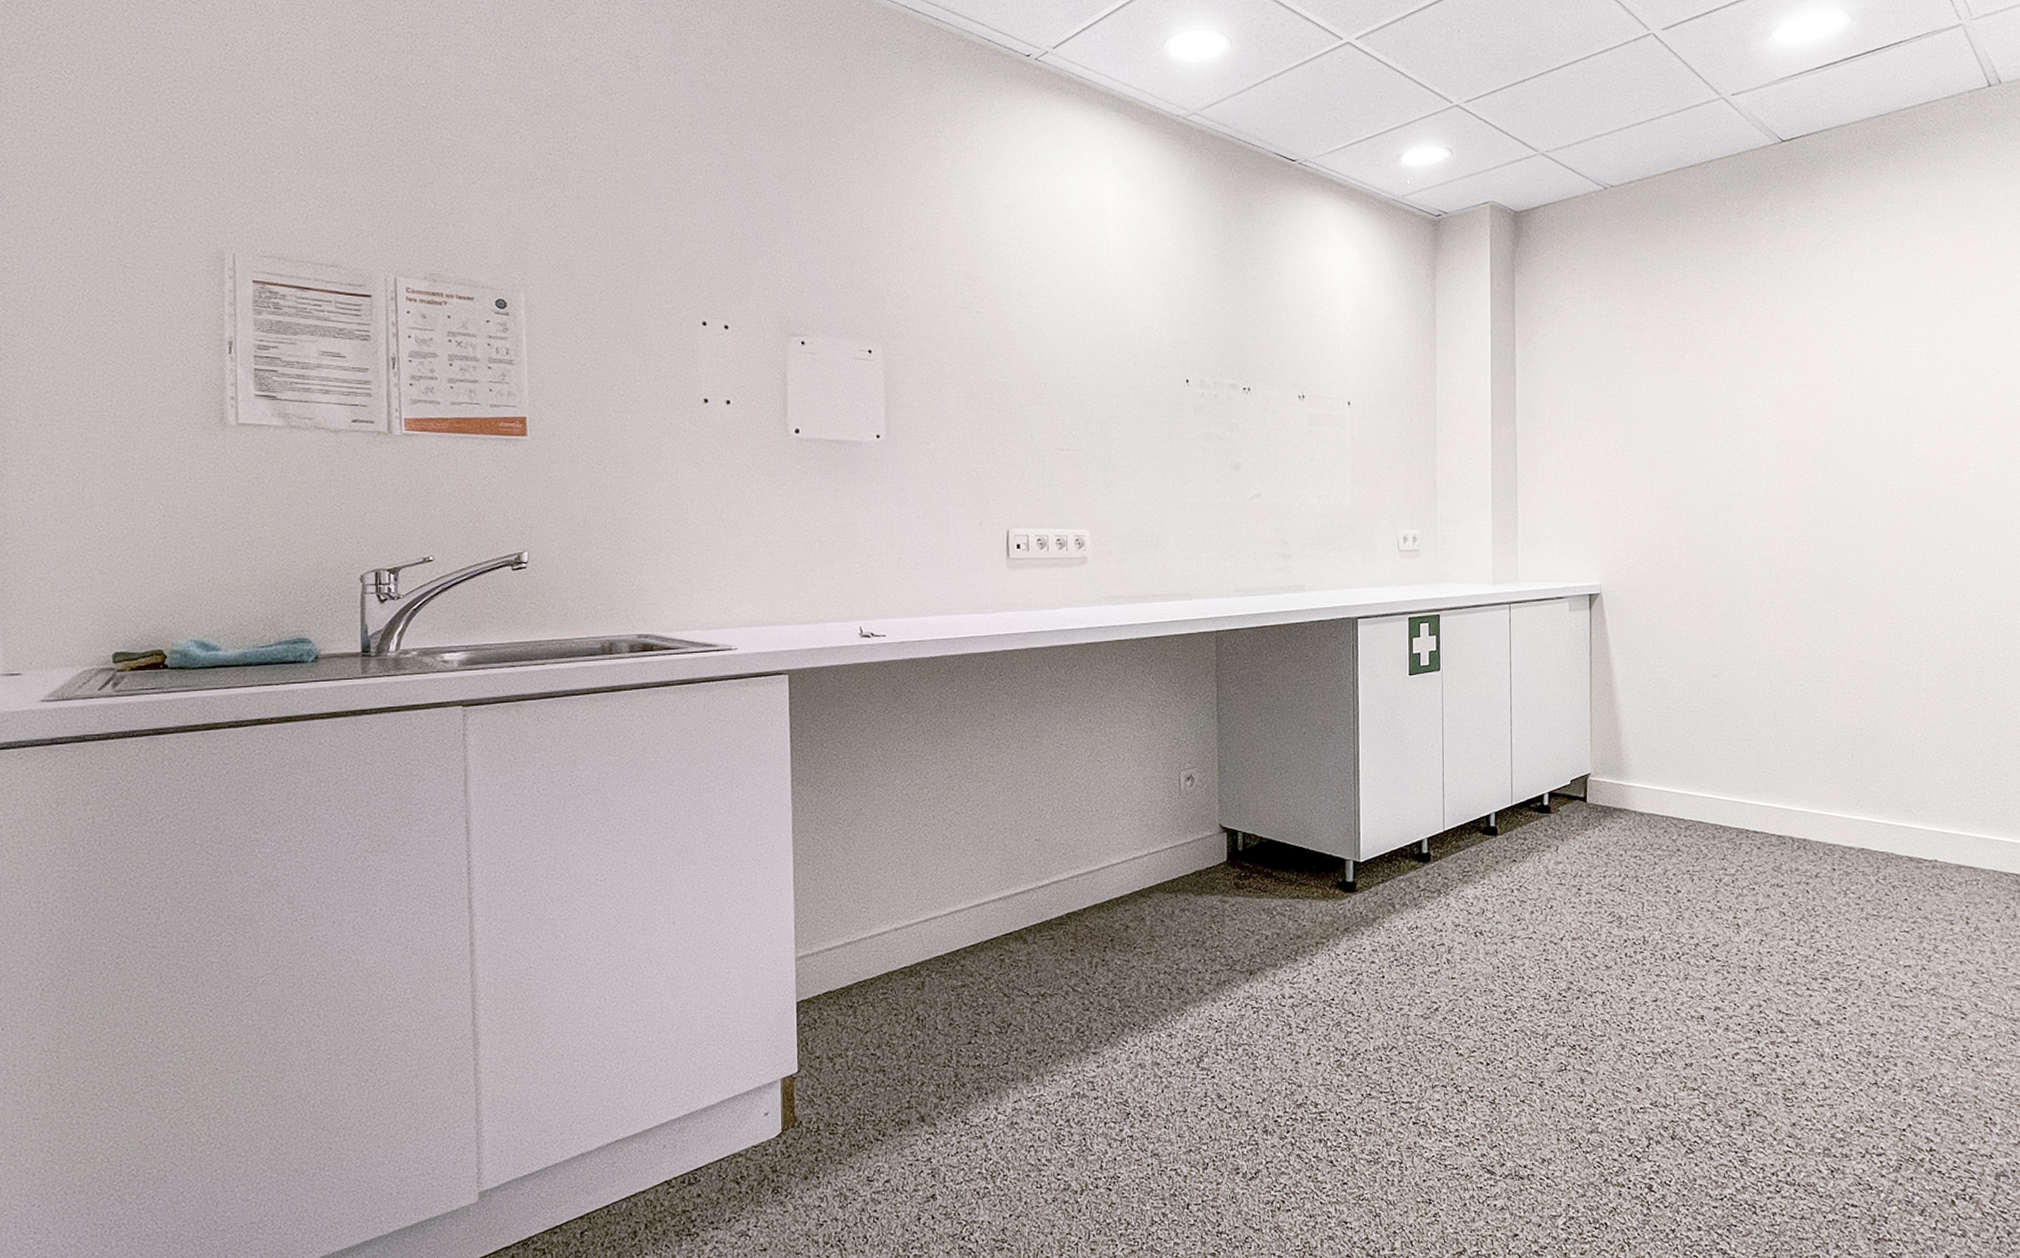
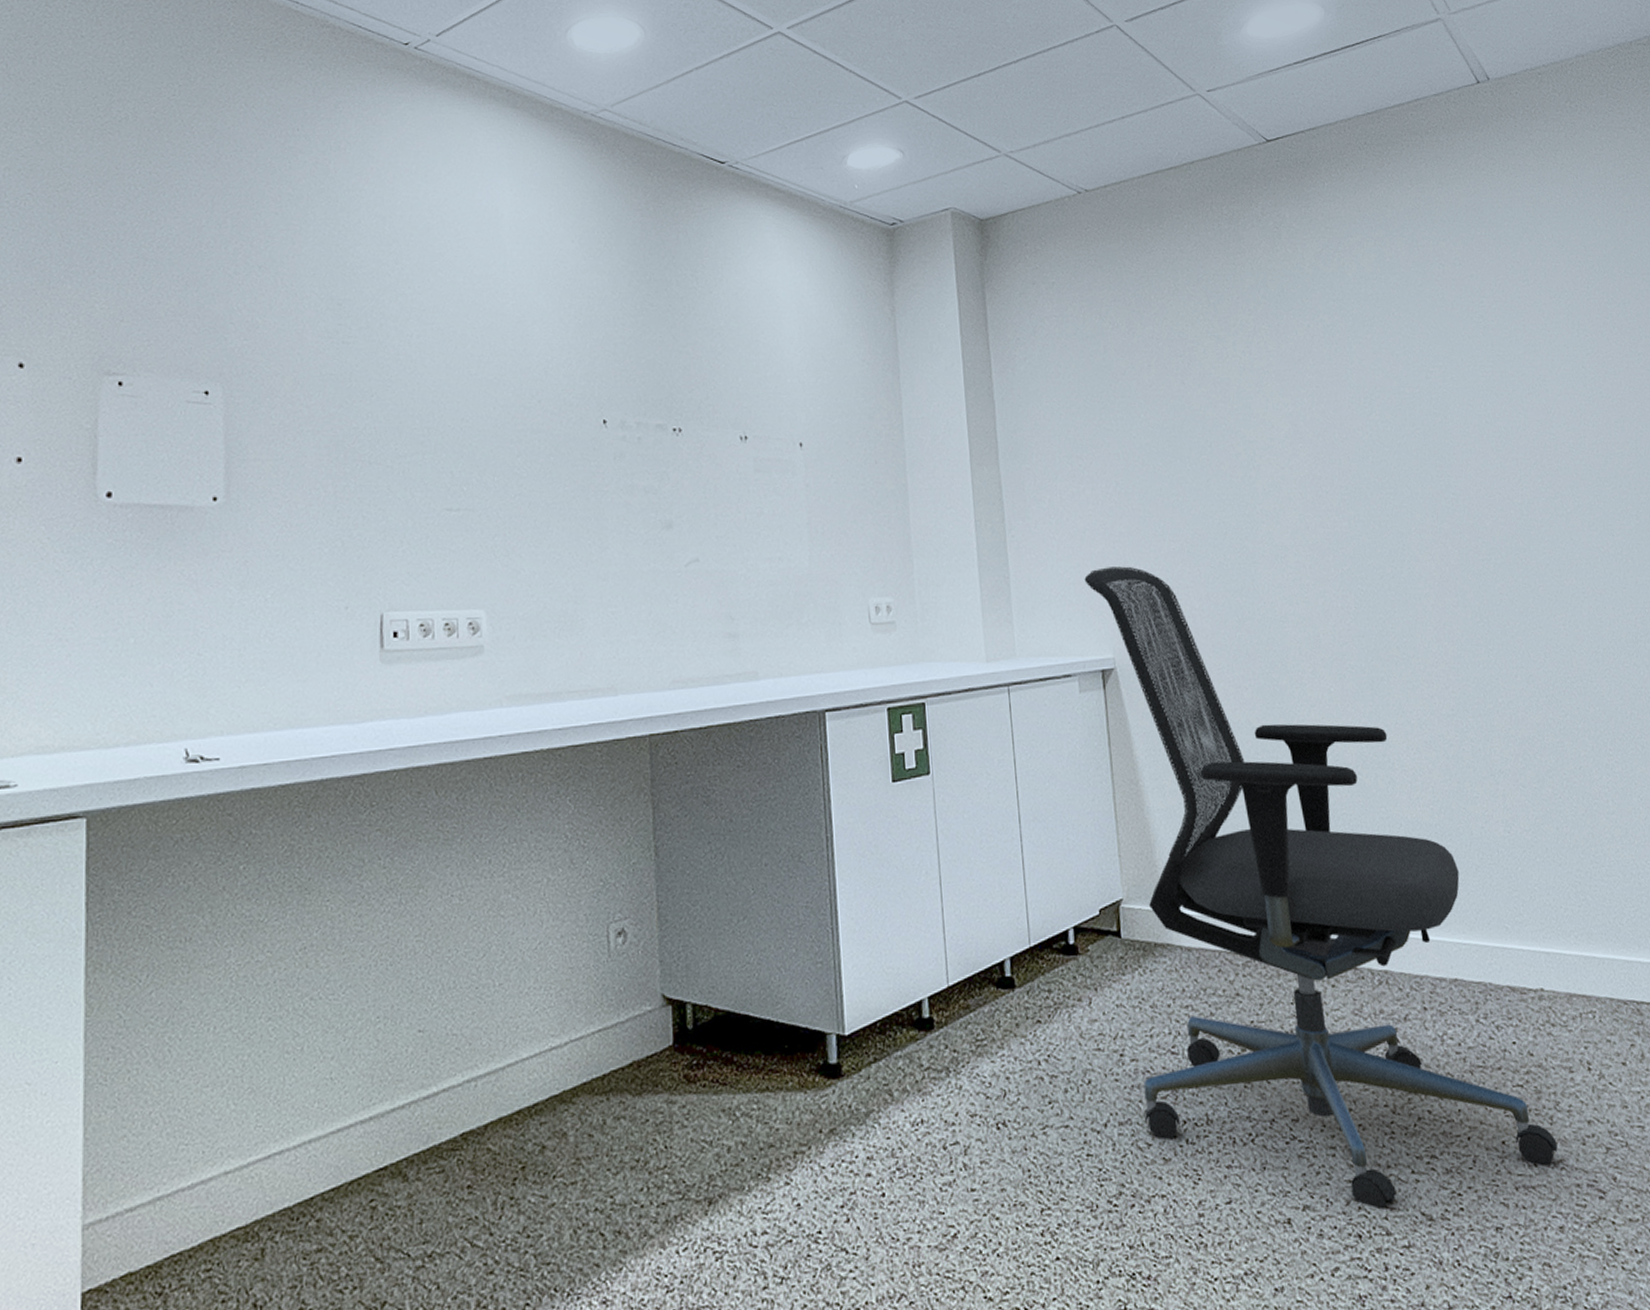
office chair: none [1581,511,1931,1014] -> present [1084,566,1558,1210]

